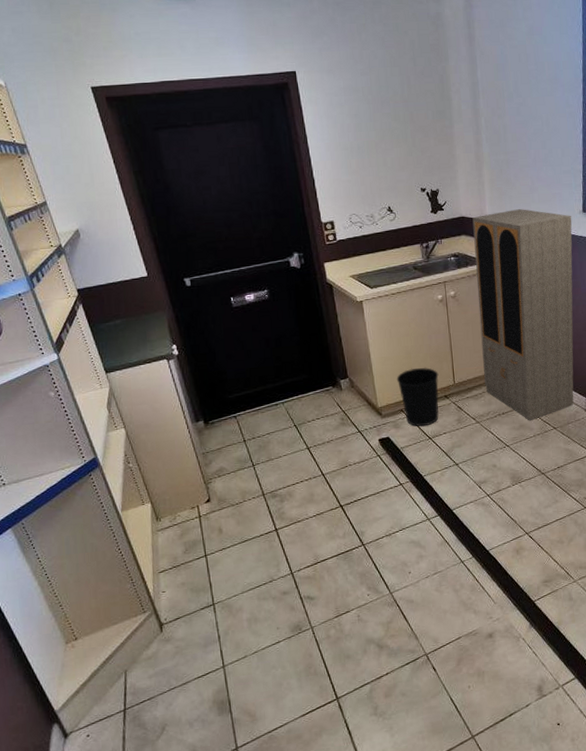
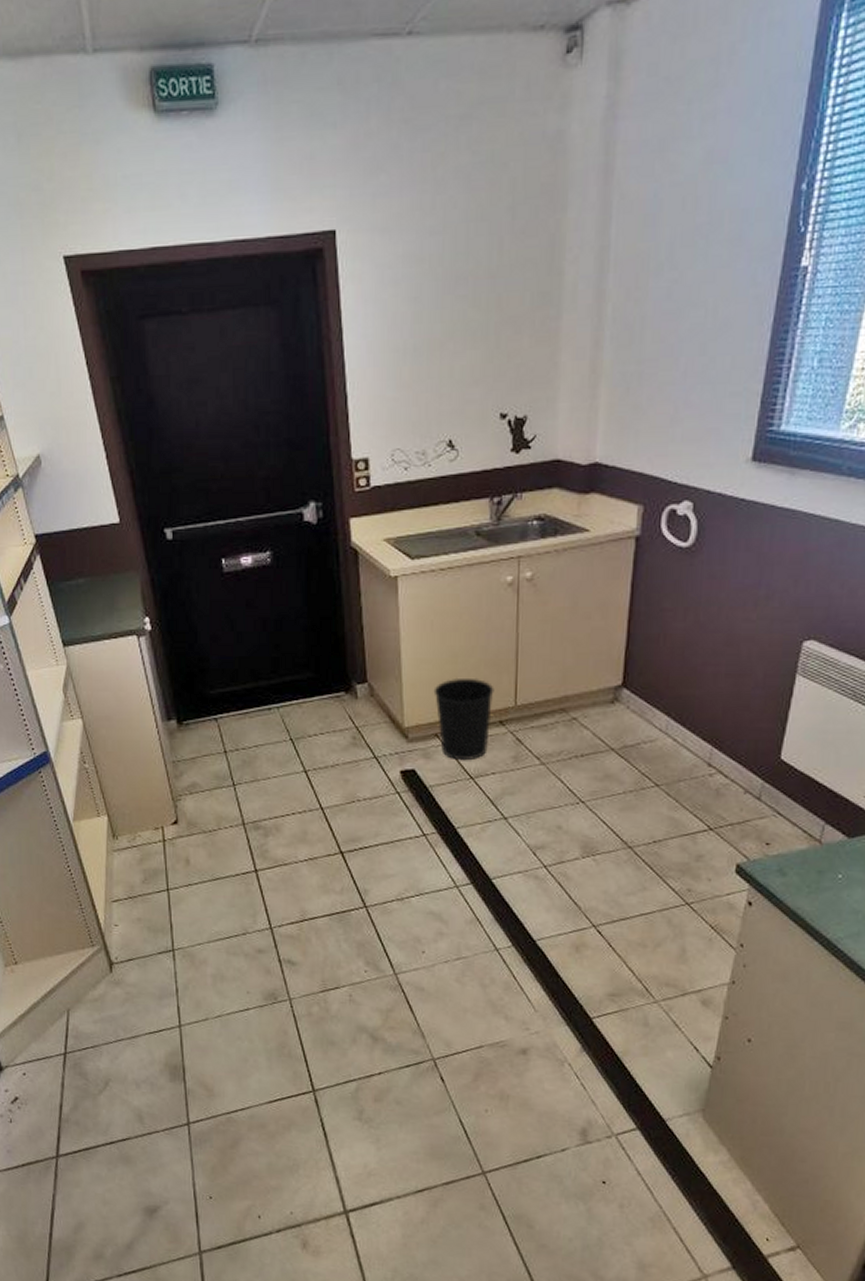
cabinet: present [472,209,574,421] -> none [560,451,733,771]

